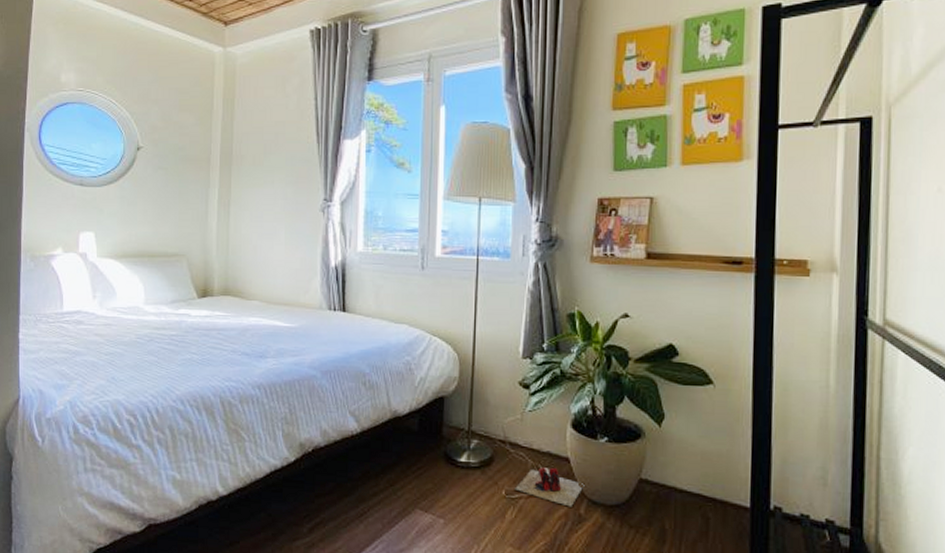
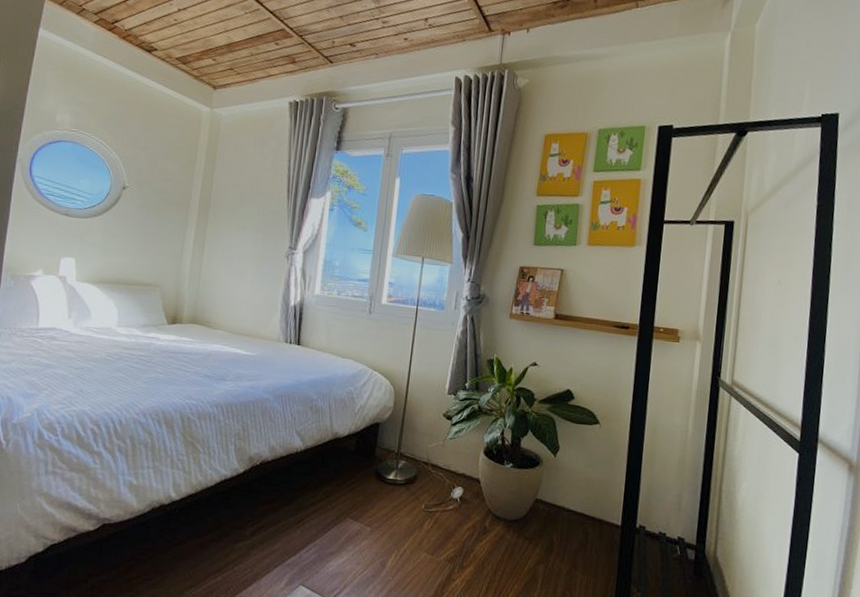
slippers: present [515,467,585,507] -> none [433,486,491,521]

